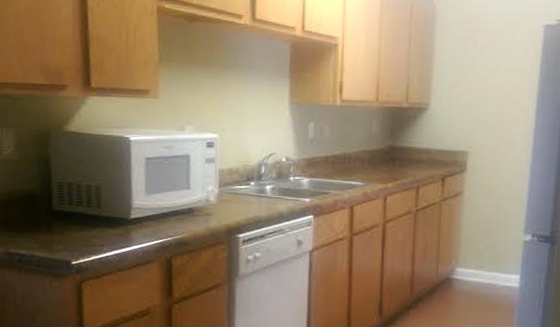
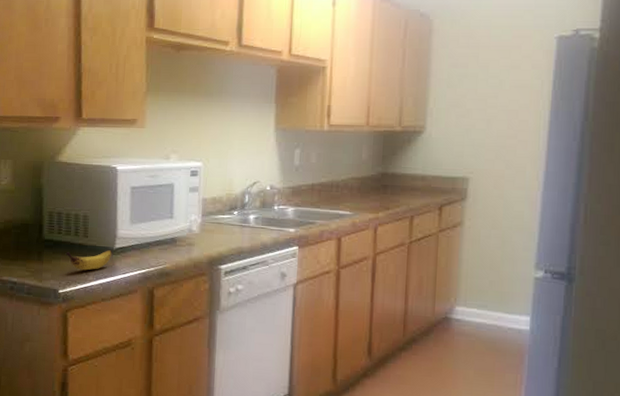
banana: none [79,220,128,242] -> present [66,249,112,271]

